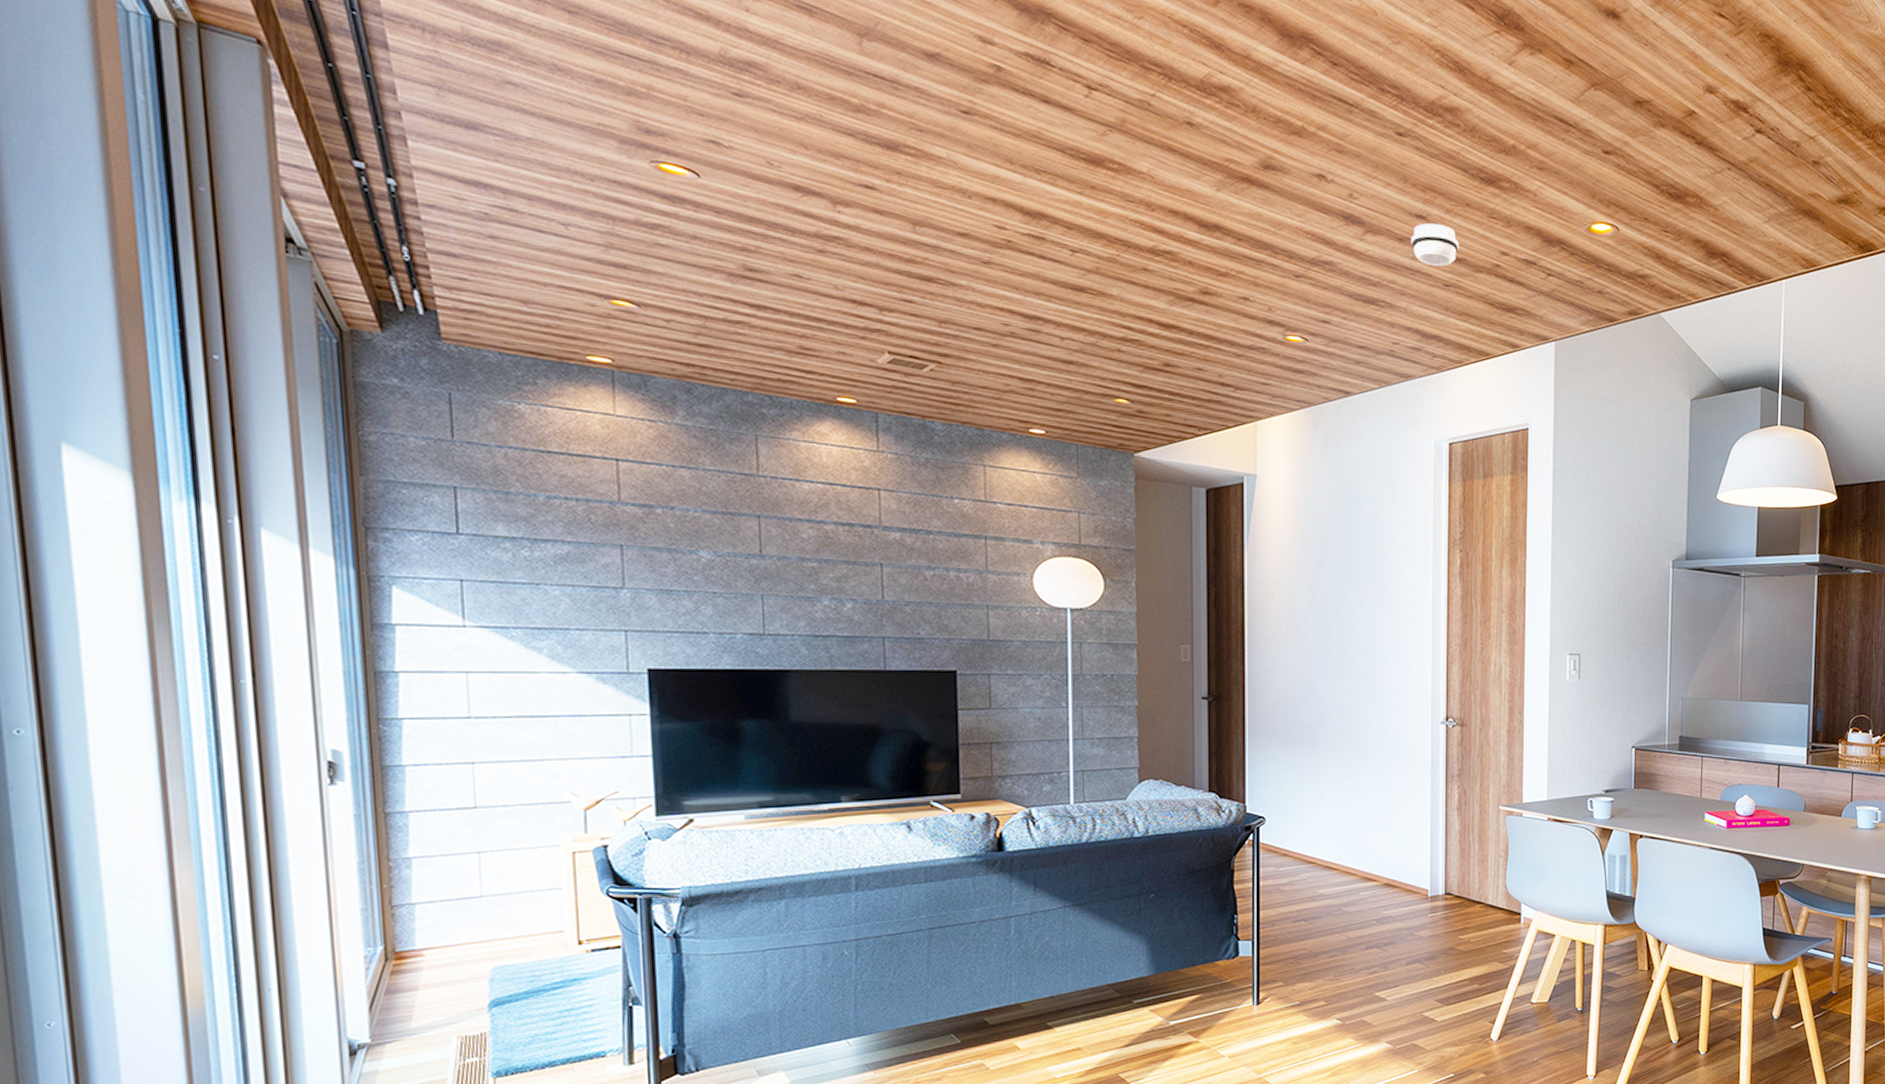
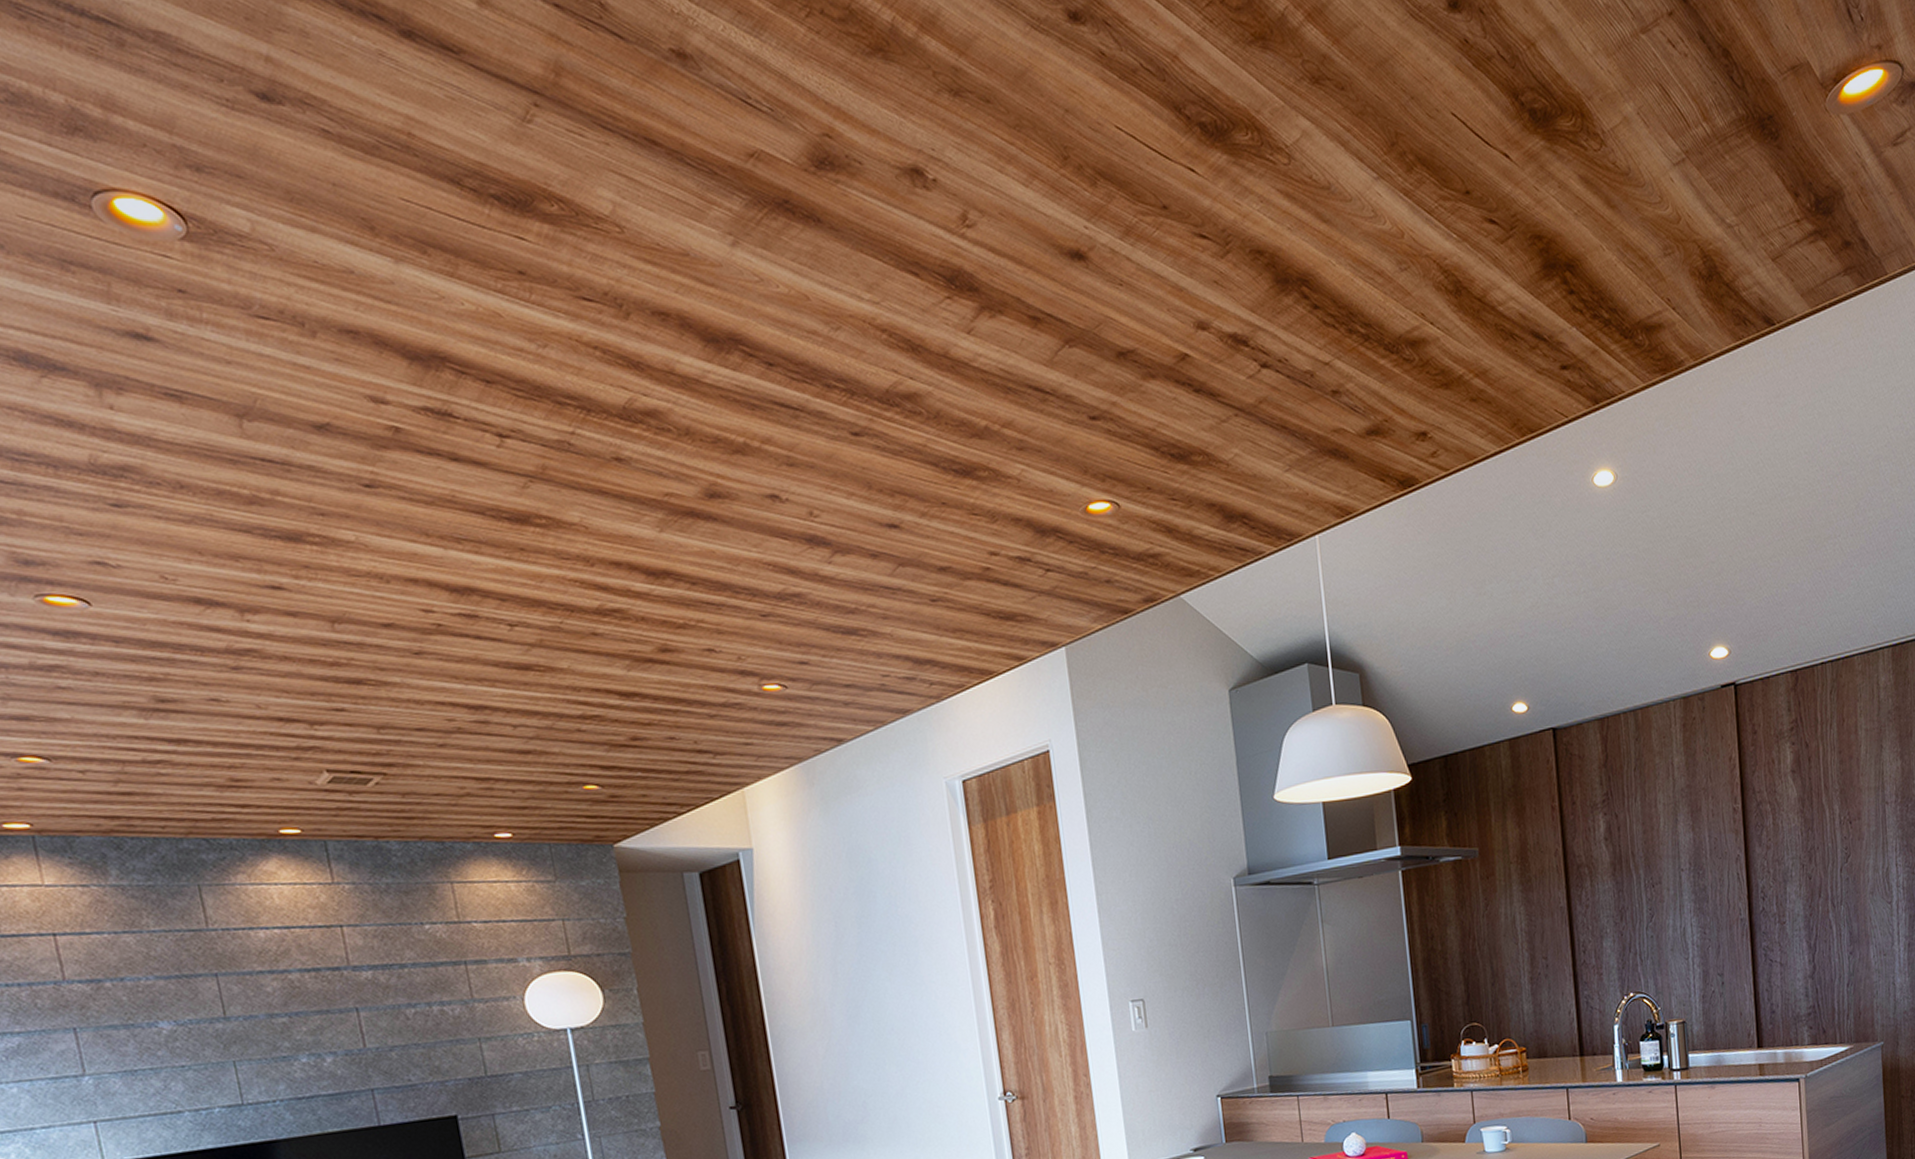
smoke detector: present [1411,223,1459,267] -> none [885,531,941,581]

